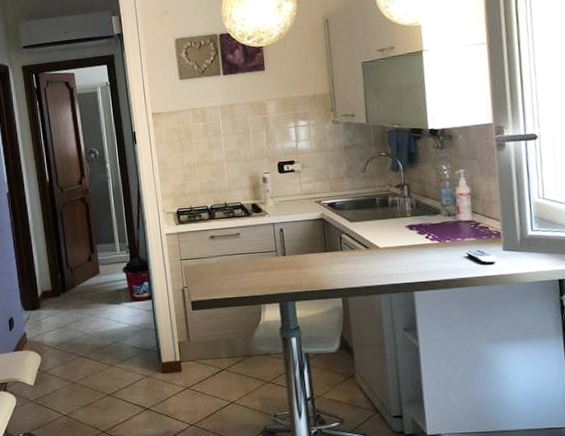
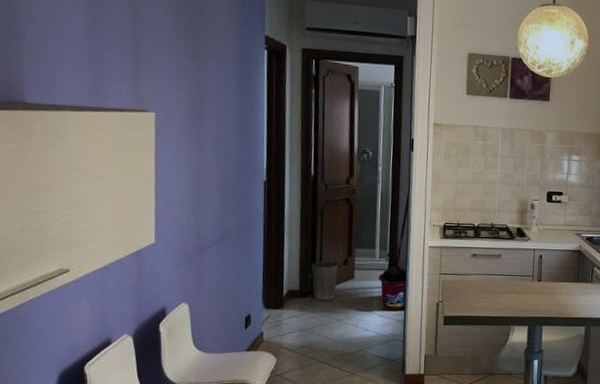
waste basket: none [59,259,85,298] -> present [311,261,339,300]

